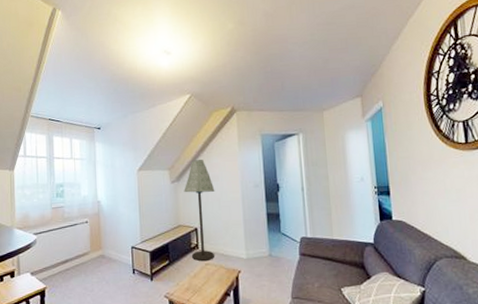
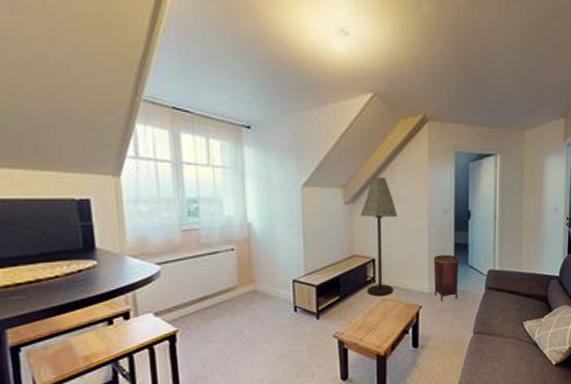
woven basket: none [248,223,273,267] -> present [433,254,459,302]

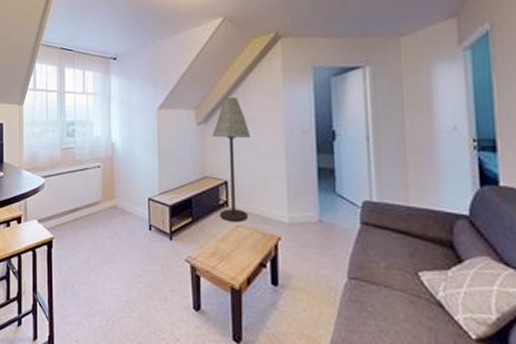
woven basket: present [433,254,459,302] -> none [292,180,325,235]

